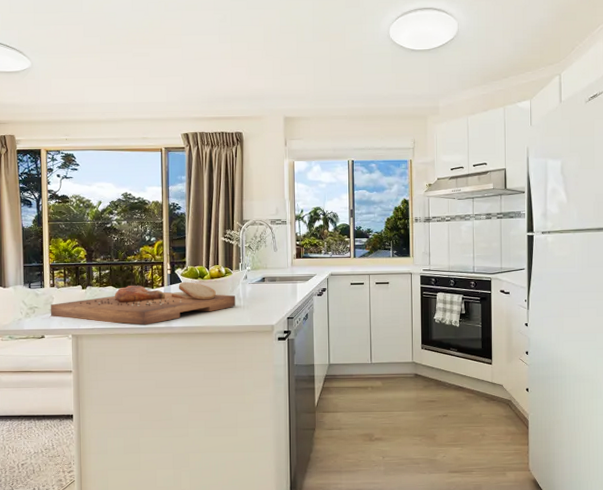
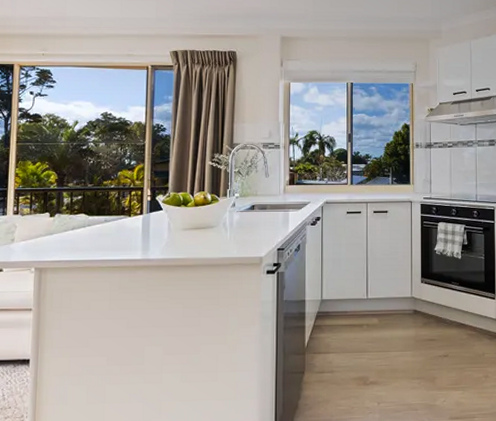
cutting board: present [51,282,235,325] -> none [12,209,221,257]

